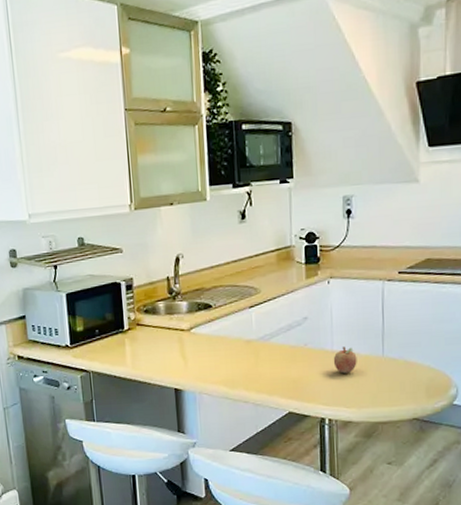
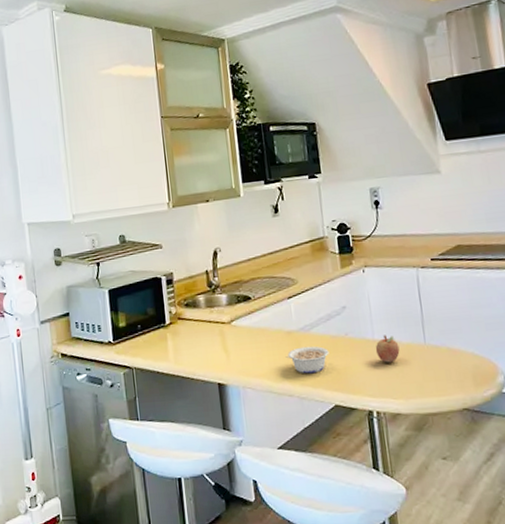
legume: none [243,355,287,382] -> present [285,346,329,374]

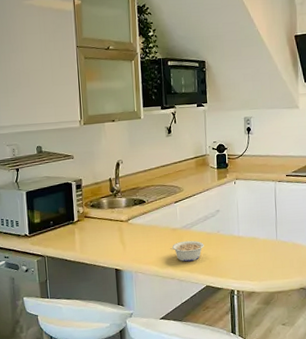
fruit: present [375,335,400,363] -> none [239,233,258,254]

